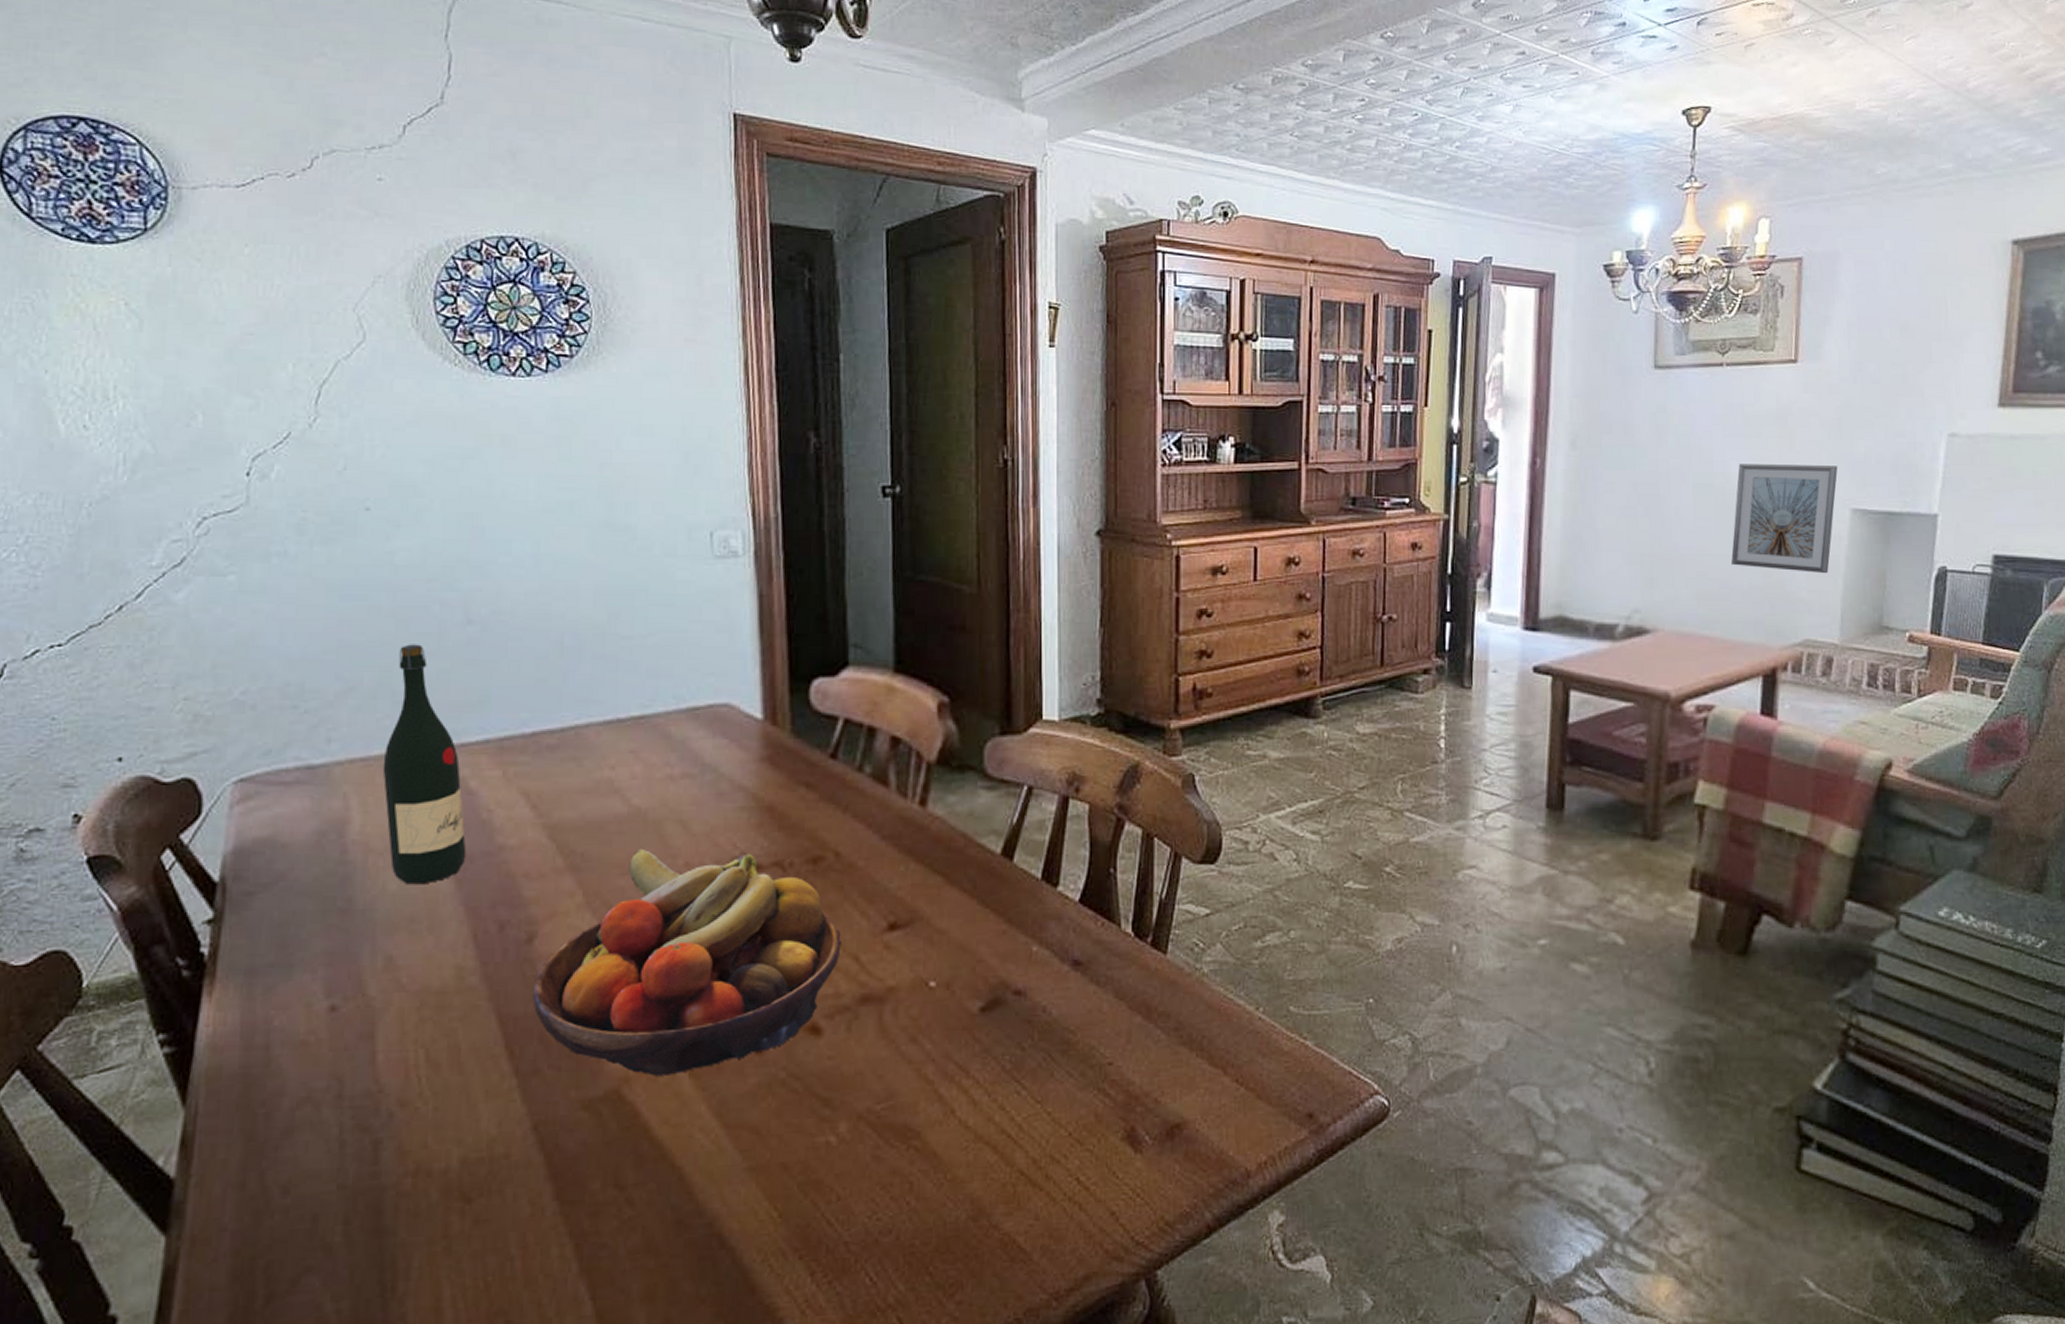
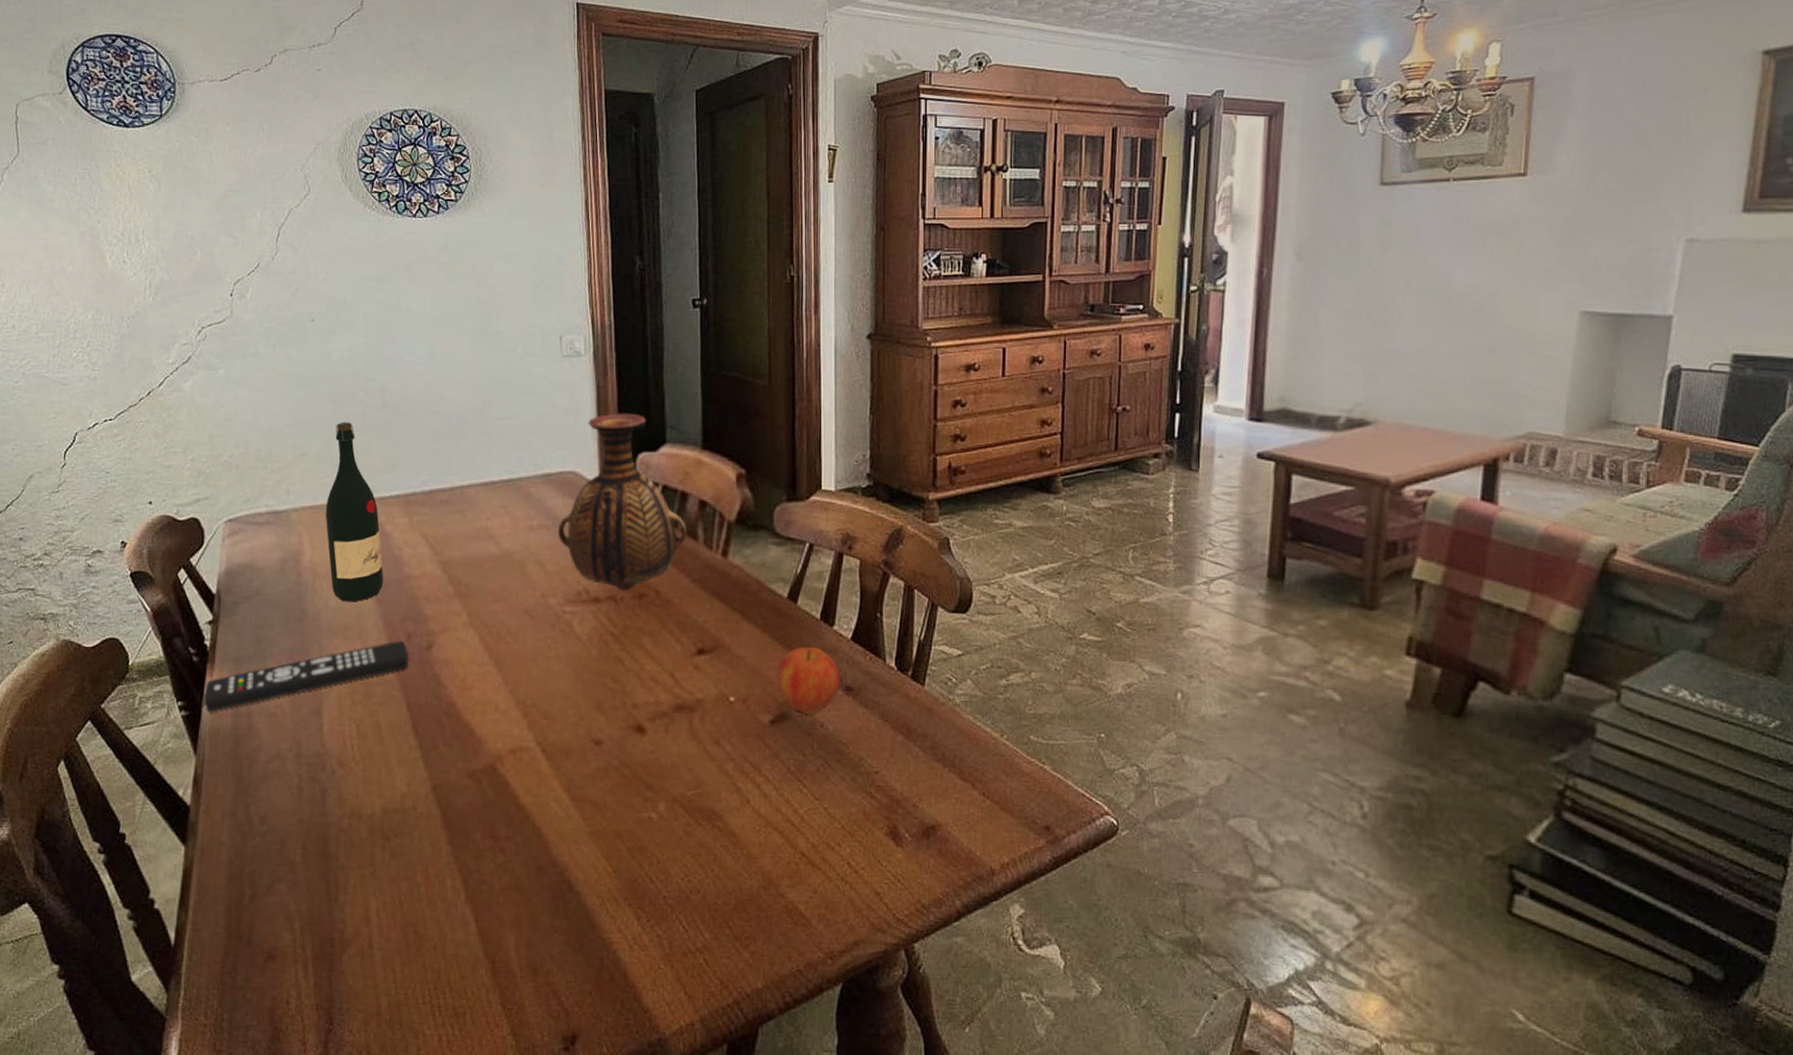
remote control: none [198,934,502,1045] -> present [204,641,409,712]
fruit bowl: present [532,848,841,1076] -> none [431,581,661,757]
vase: none [706,629,876,854] -> present [557,413,688,591]
apple: none [987,913,1067,998] -> present [776,646,841,715]
picture frame: present [1731,464,1838,574] -> none [1454,271,1566,372]

